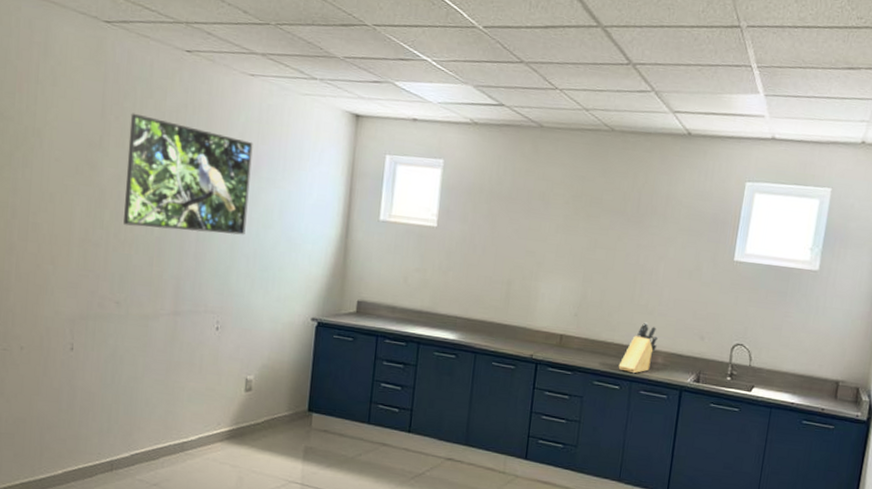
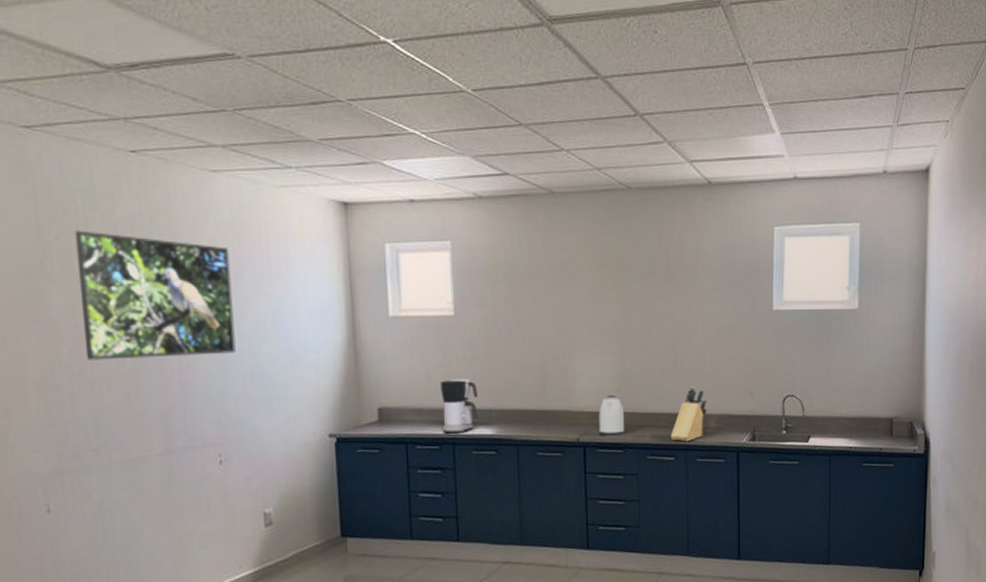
coffee maker: none [410,284,447,334] -> present [440,378,478,434]
kettle: none [552,319,579,358] -> present [599,395,625,436]

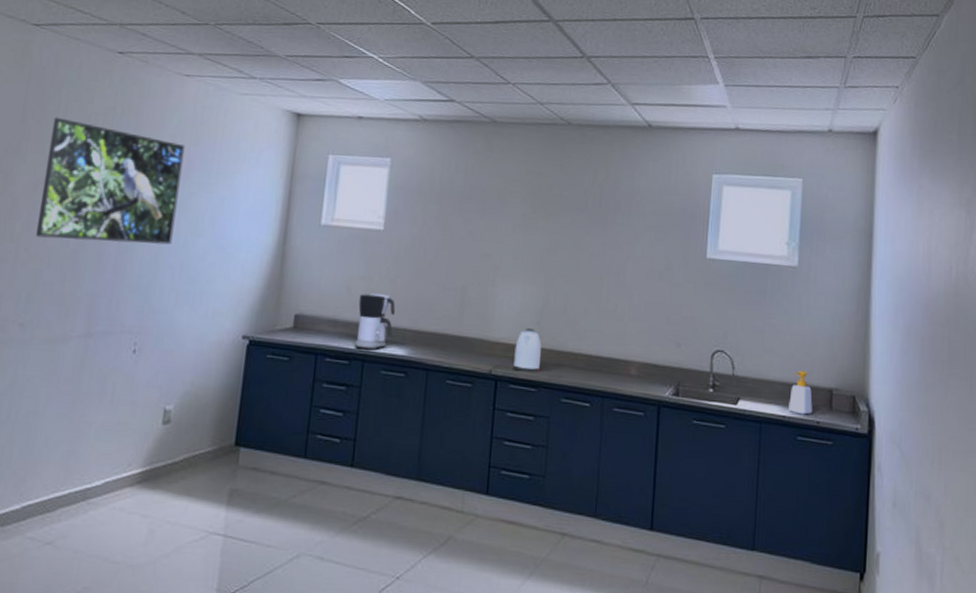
knife block: present [670,386,707,442] -> none [588,329,630,389]
soap bottle: none [854,404,875,444] -> present [788,370,813,415]

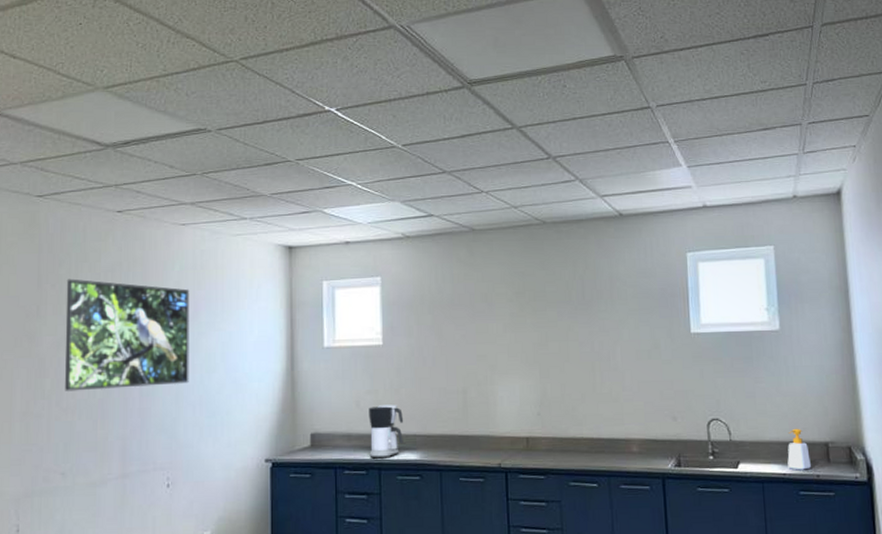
kettle: present [513,328,542,373] -> none [520,420,547,461]

